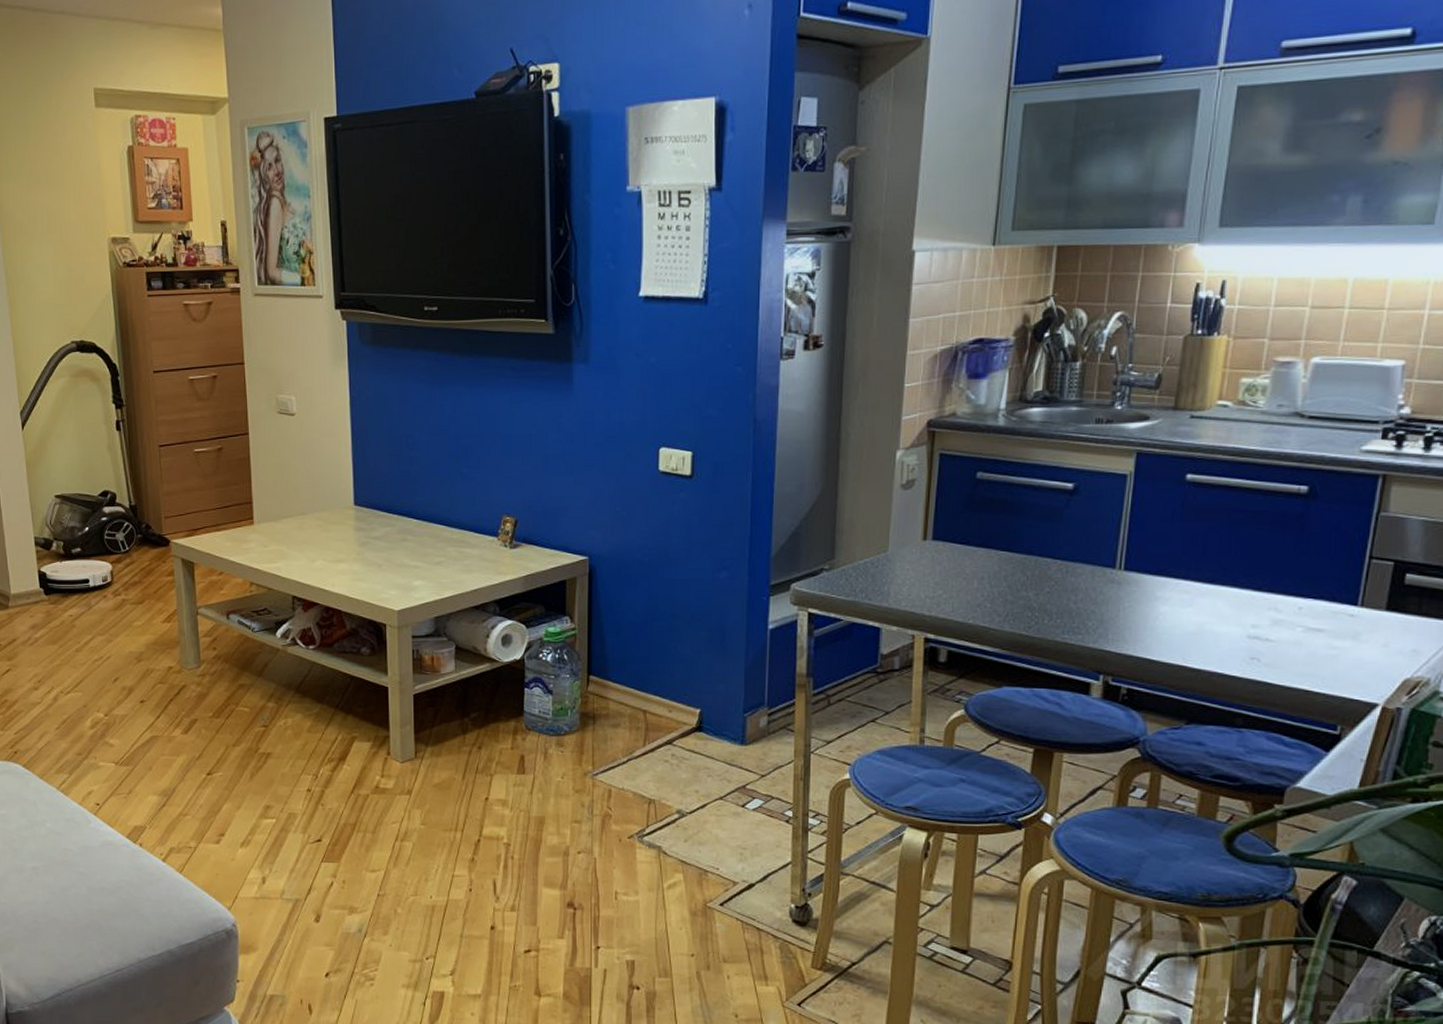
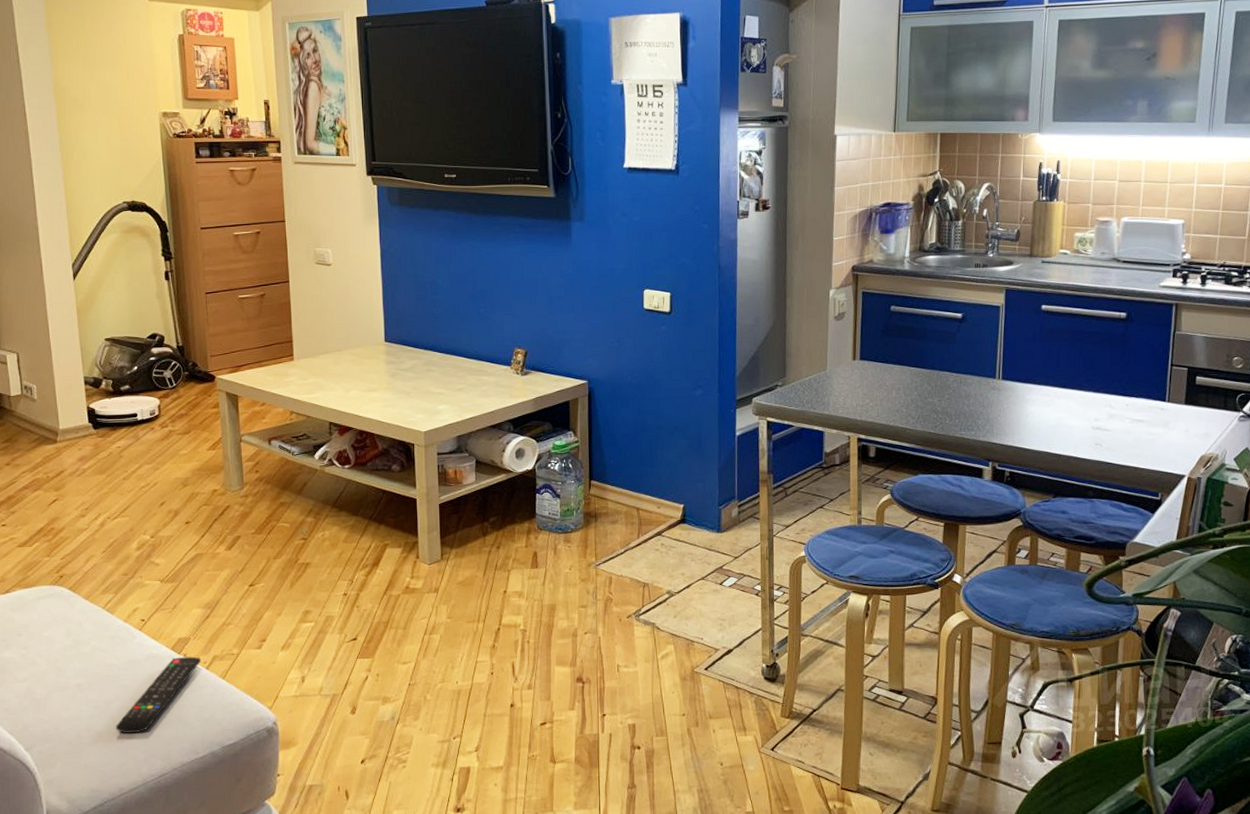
remote control: none [72,846,158,923] -> present [116,656,202,733]

